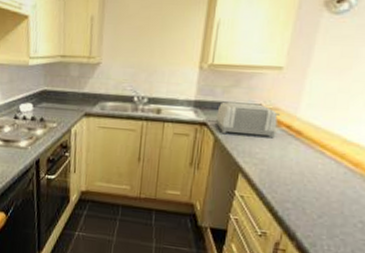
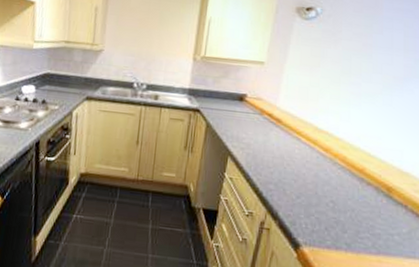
toaster: present [216,101,281,138] -> none [208,90,263,125]

